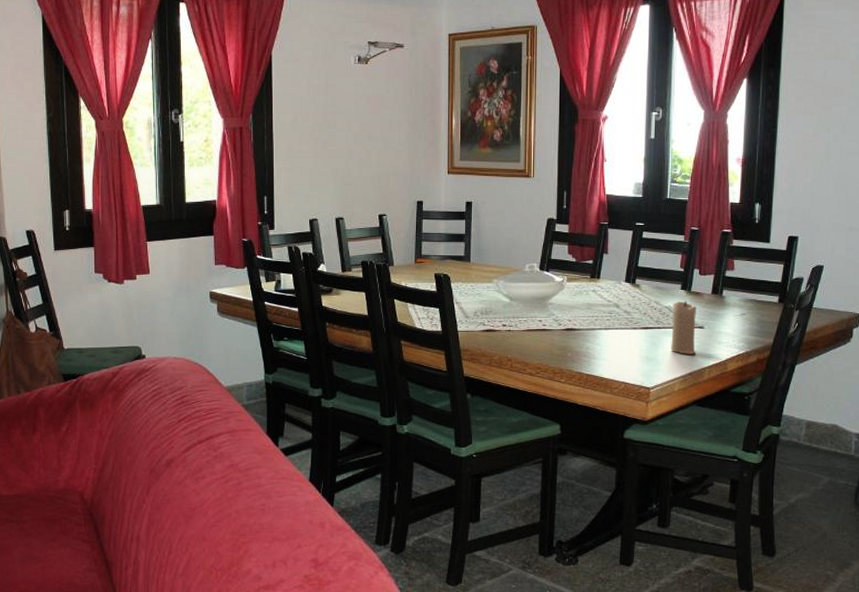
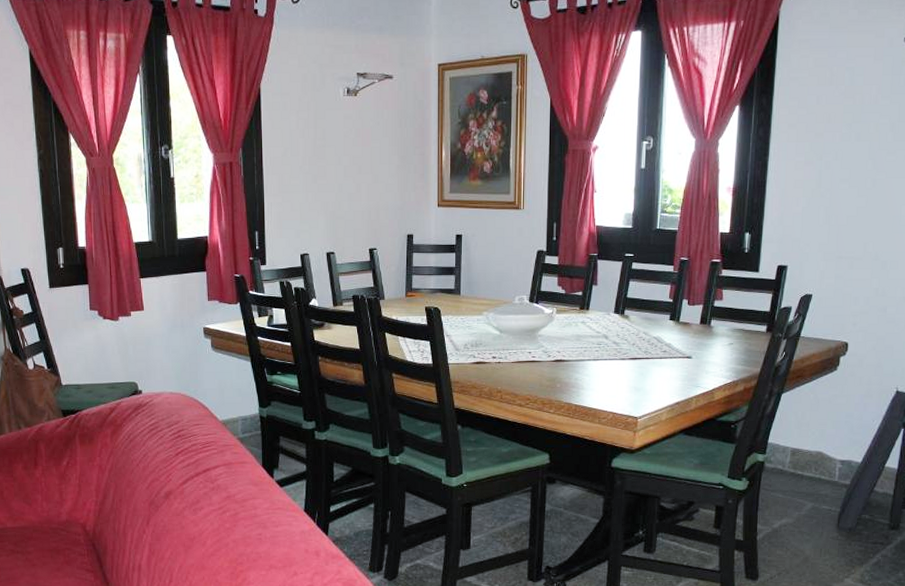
candle: present [671,301,696,354] -> none [659,331,685,384]

